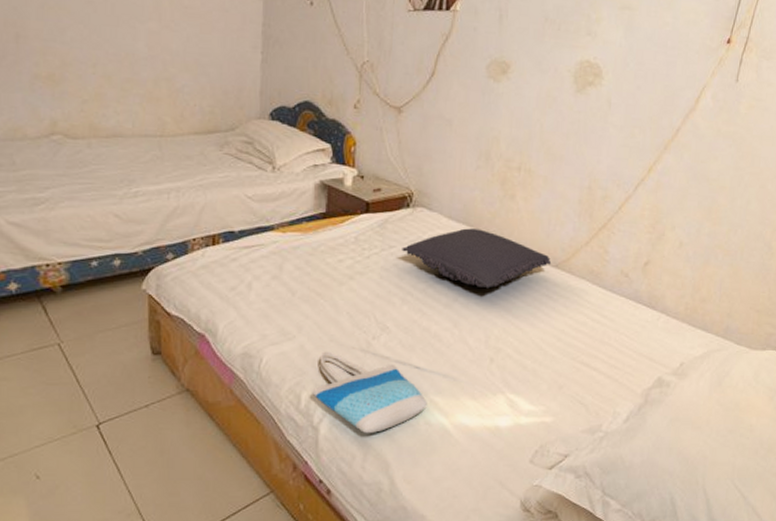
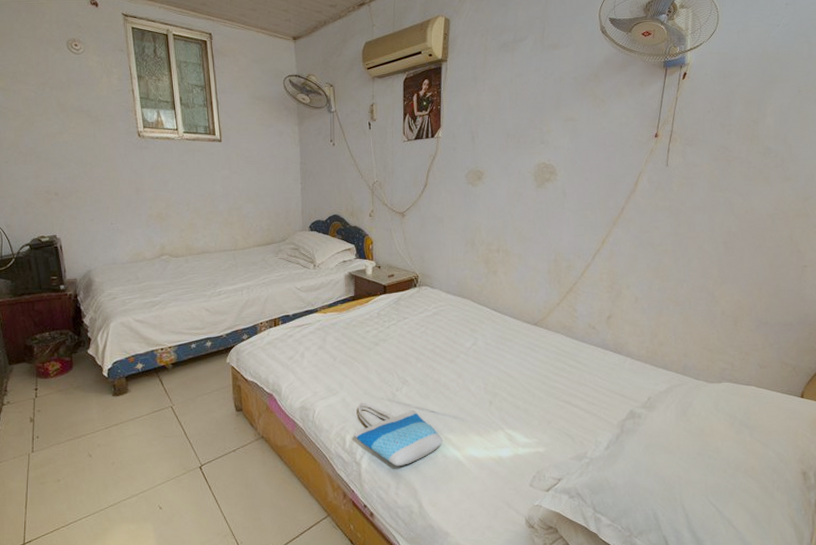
pillow: present [402,228,552,289] -> none [413,299,531,346]

